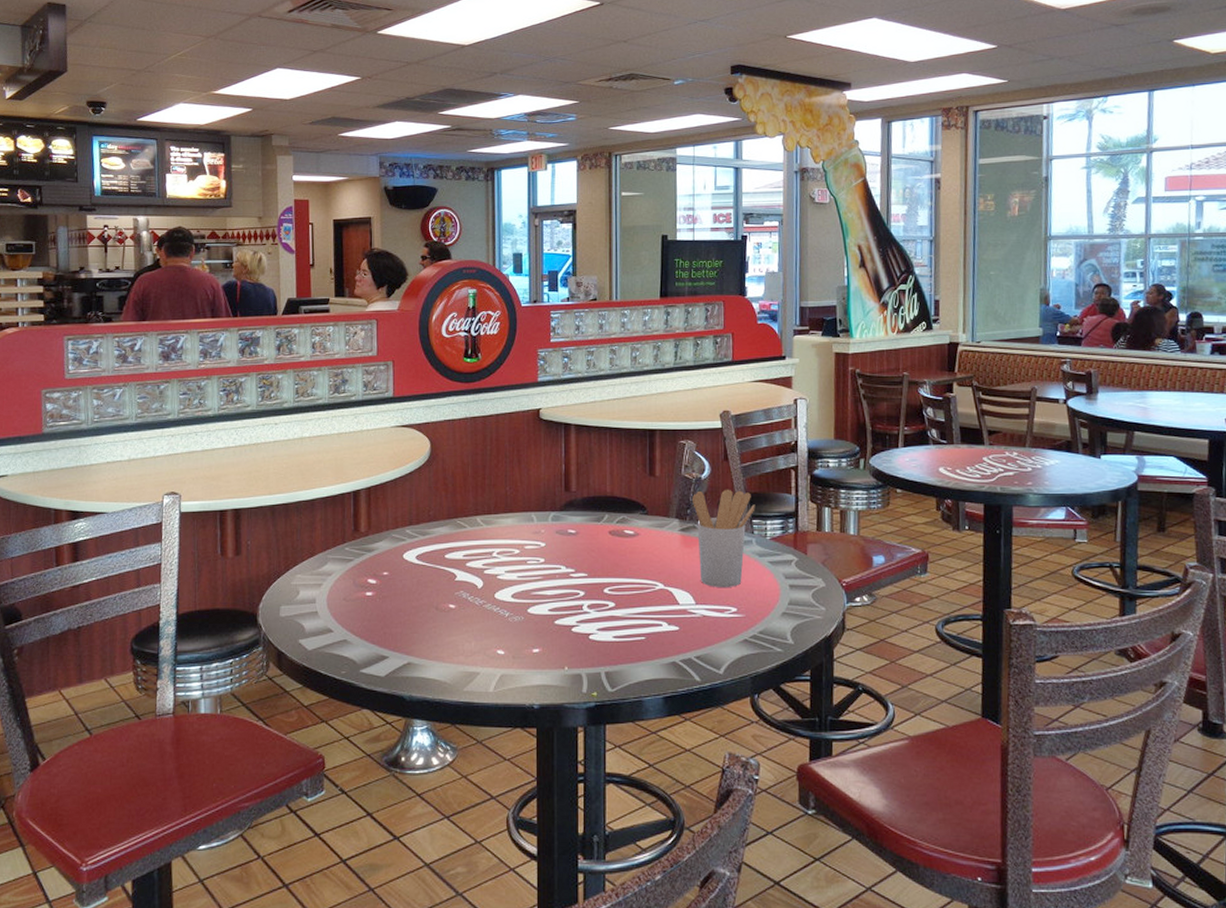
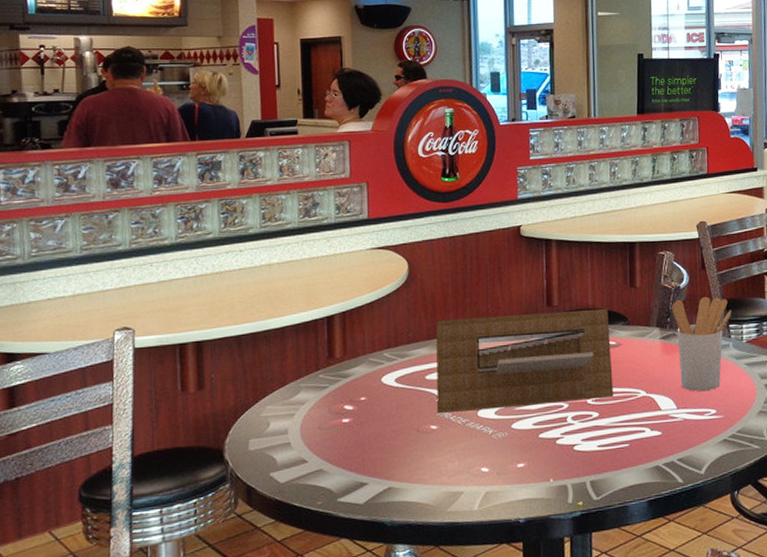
architectural model: none [456,496,631,594] -> present [436,308,614,414]

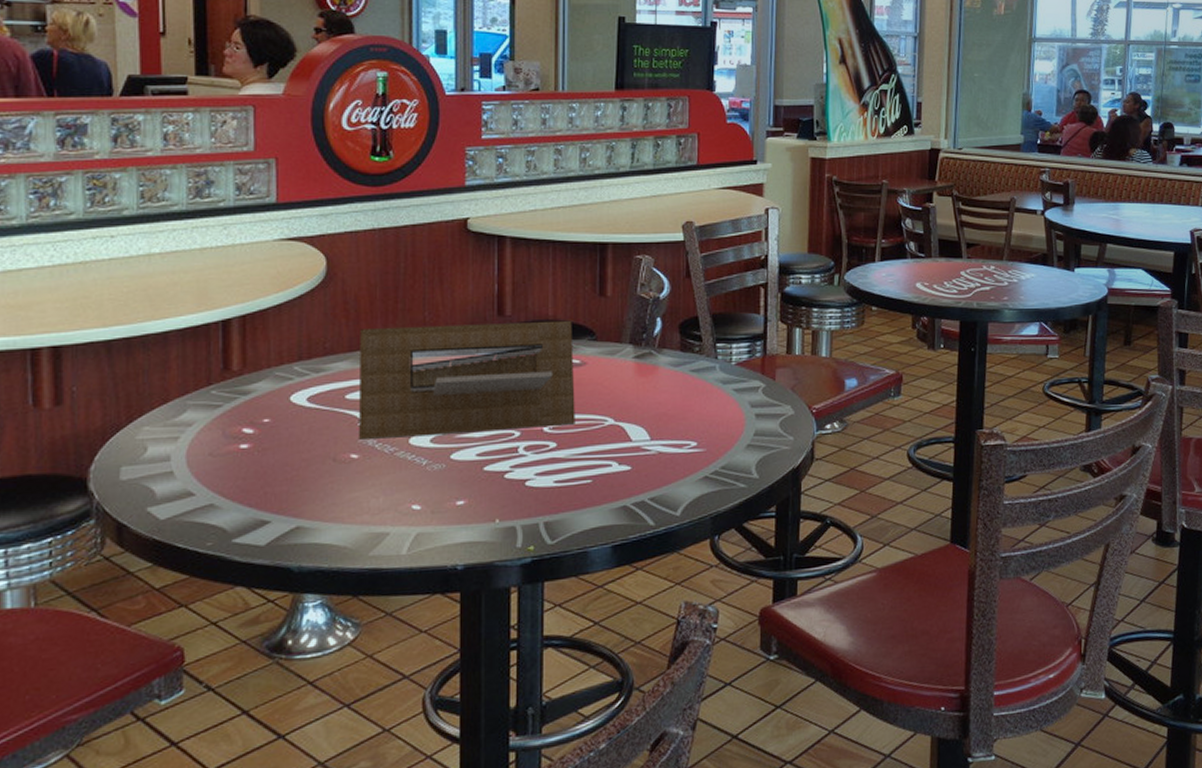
utensil holder: present [672,296,732,391] -> none [649,309,720,420]

